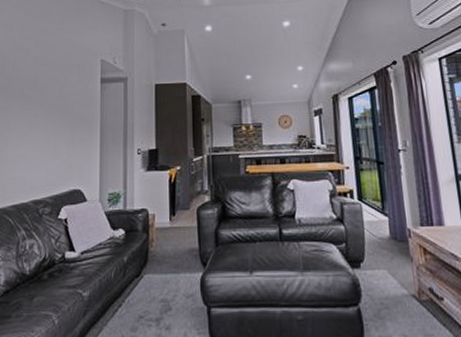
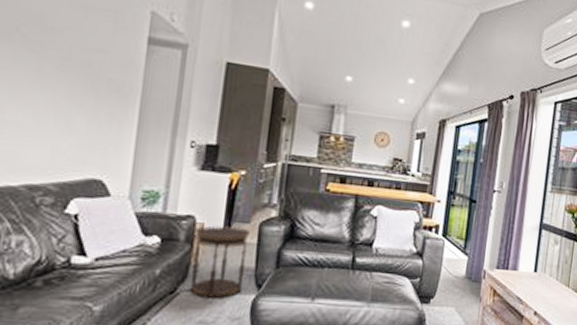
side table: none [148,214,191,279] -> present [189,225,250,299]

